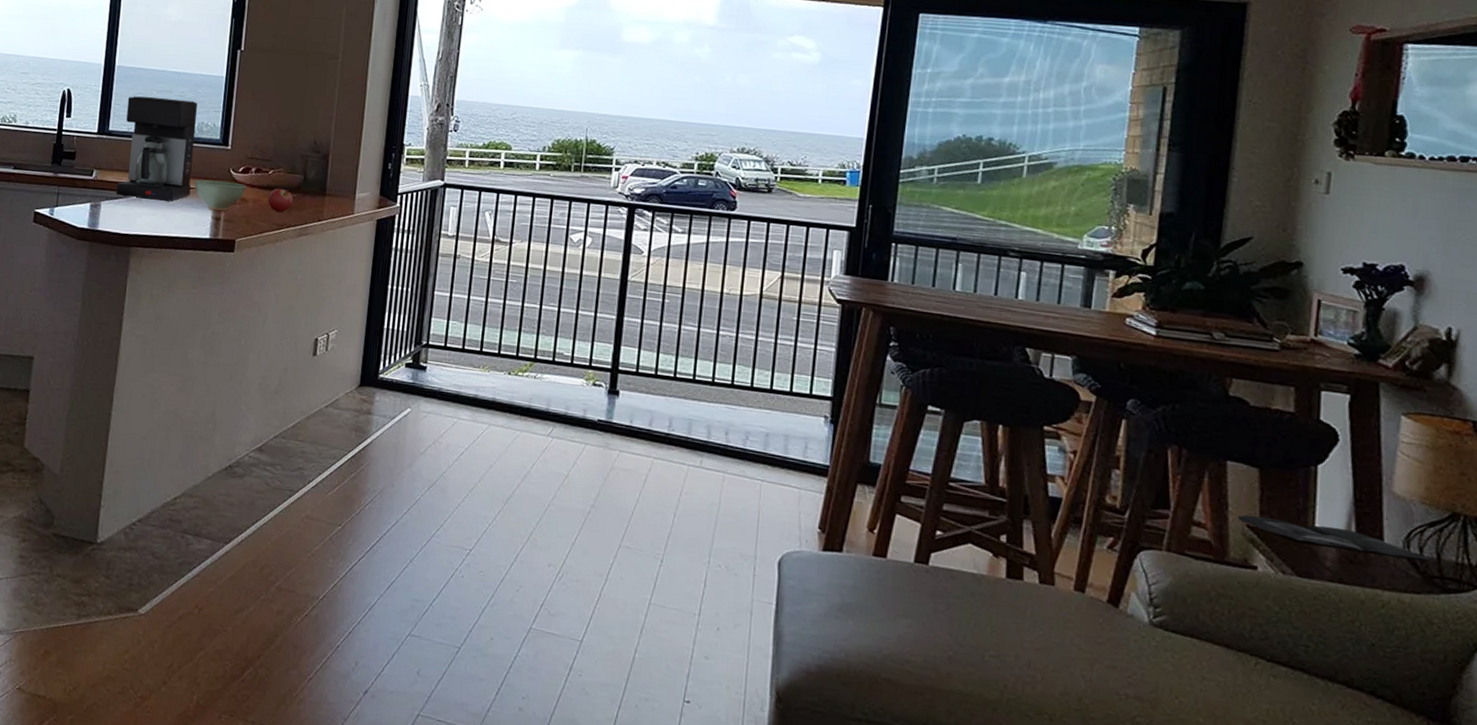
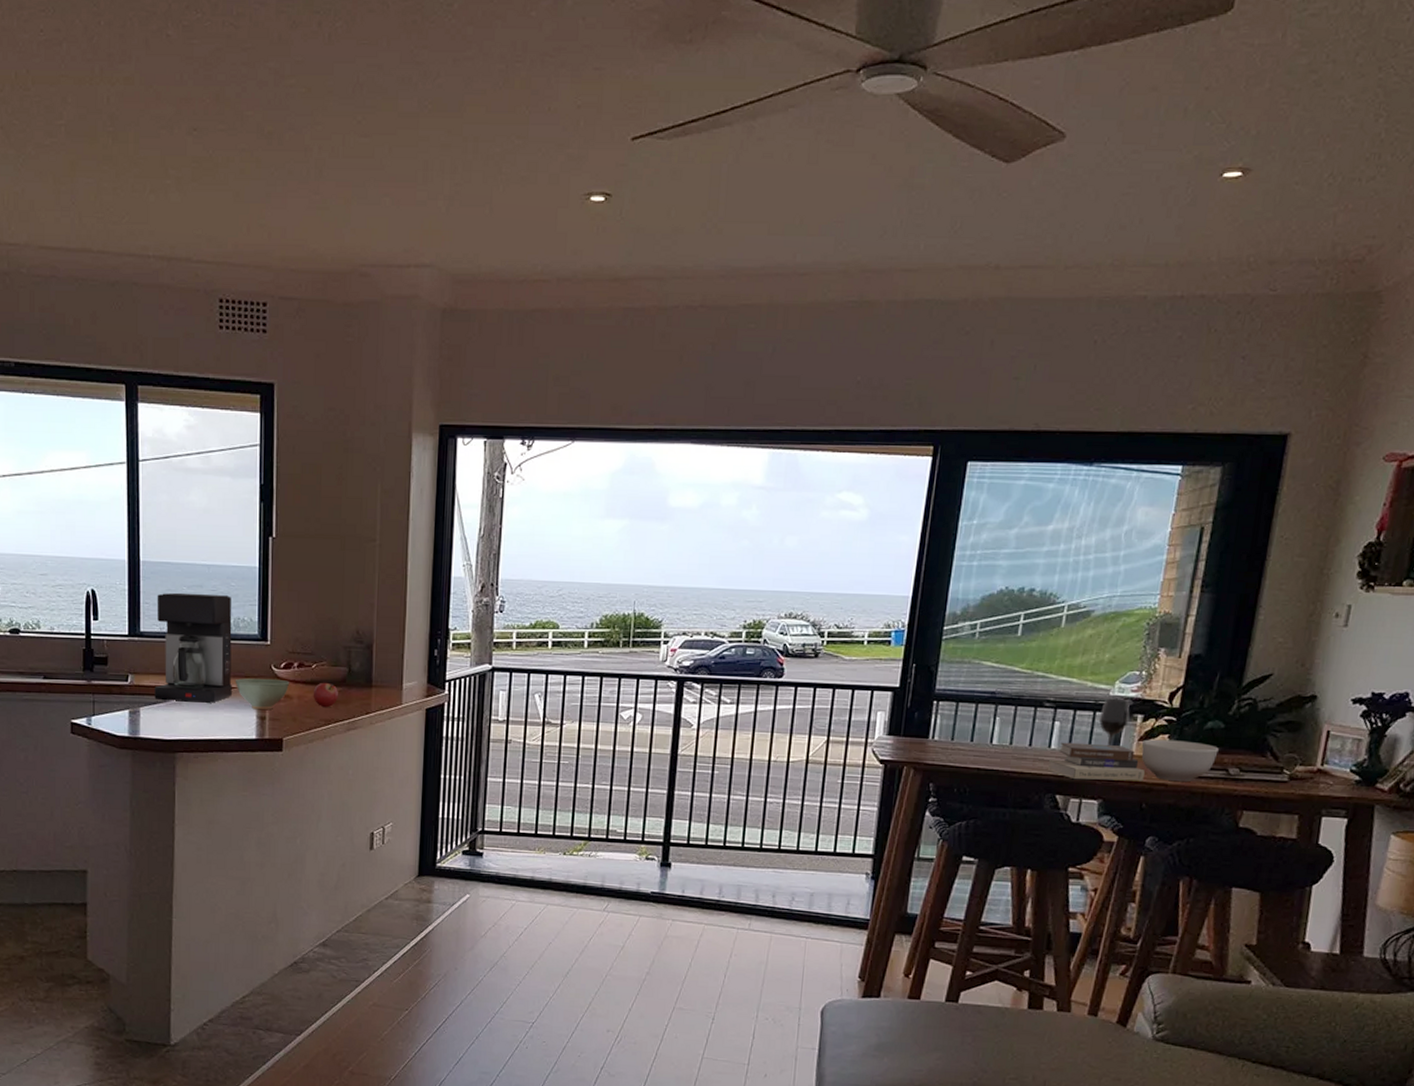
books: none [1015,293,1121,340] -> present [1047,742,1145,782]
wine glass: none [1067,251,1101,301] -> present [1098,698,1130,747]
bowl: none [1115,296,1200,344] -> present [1141,739,1219,782]
magazine: present [1238,514,1431,563] -> none [1238,935,1403,966]

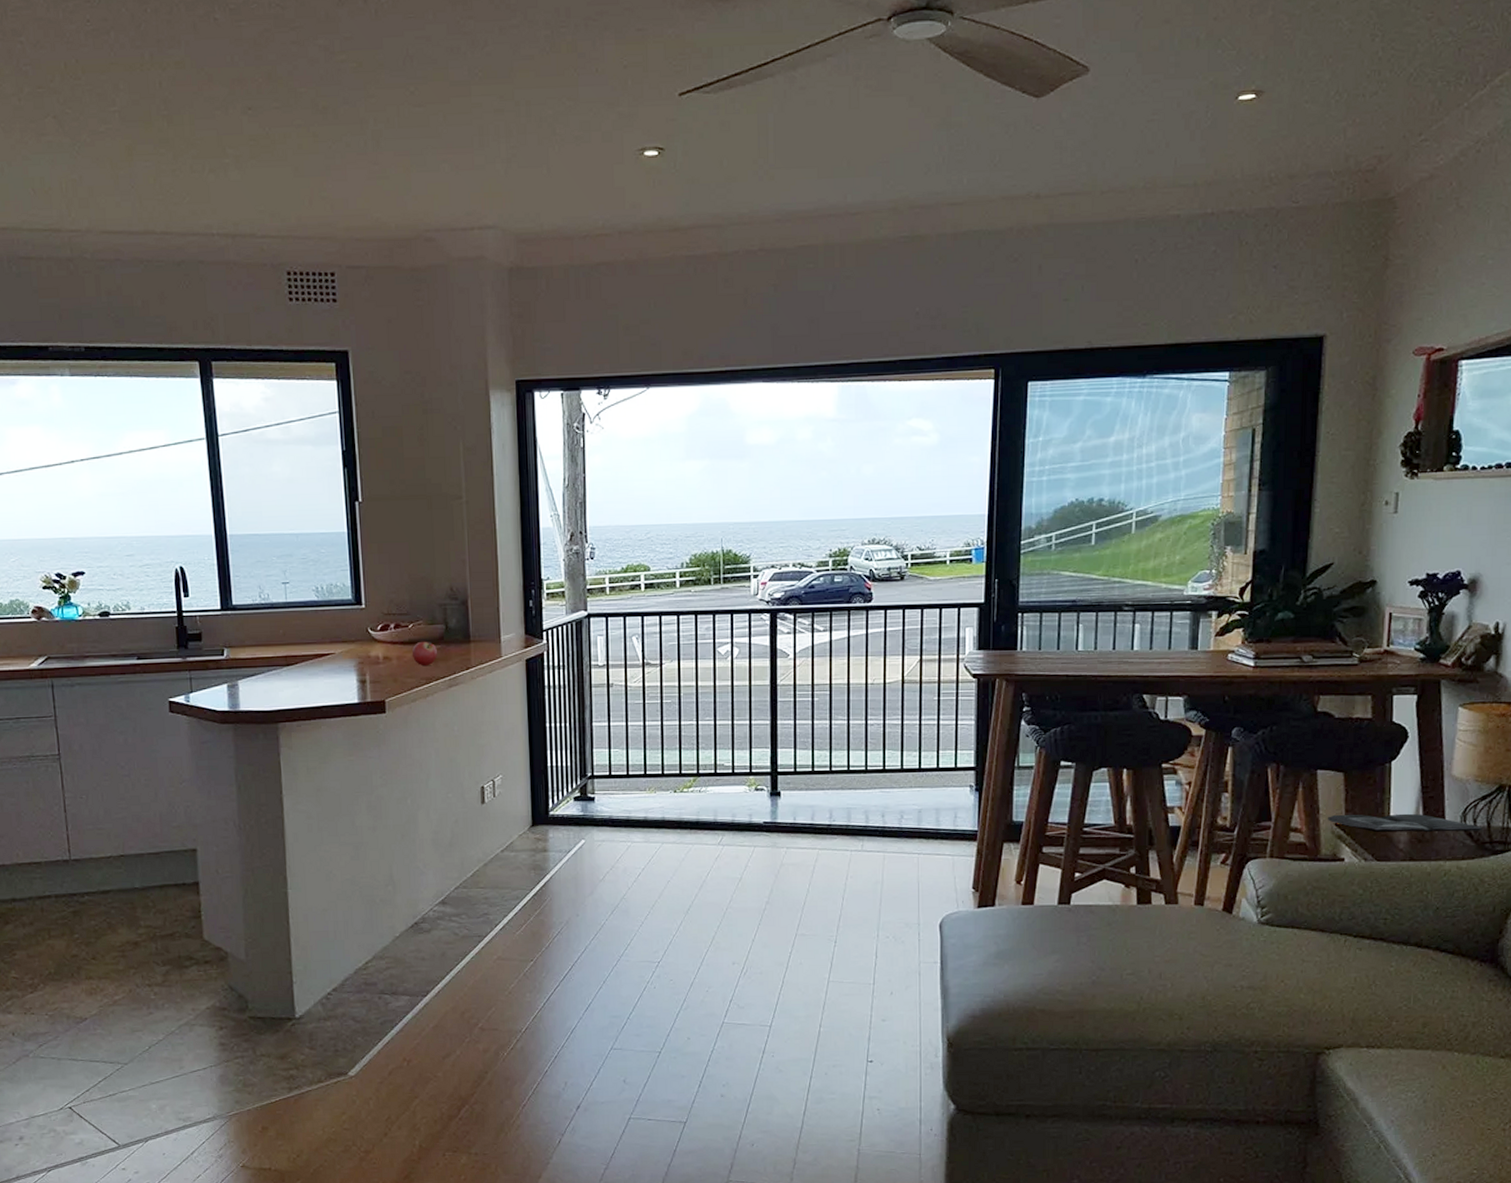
coffee maker: present [154,592,232,703] -> none [247,562,330,672]
bowl: present [235,678,290,710] -> none [332,641,388,674]
books: present [1047,742,1145,782] -> none [1132,642,1224,679]
wine glass: present [1098,698,1130,747] -> none [1176,597,1204,644]
bowl: present [1141,739,1219,782] -> none [1218,633,1291,673]
magazine: none [1238,935,1403,966] -> present [1328,813,1483,833]

